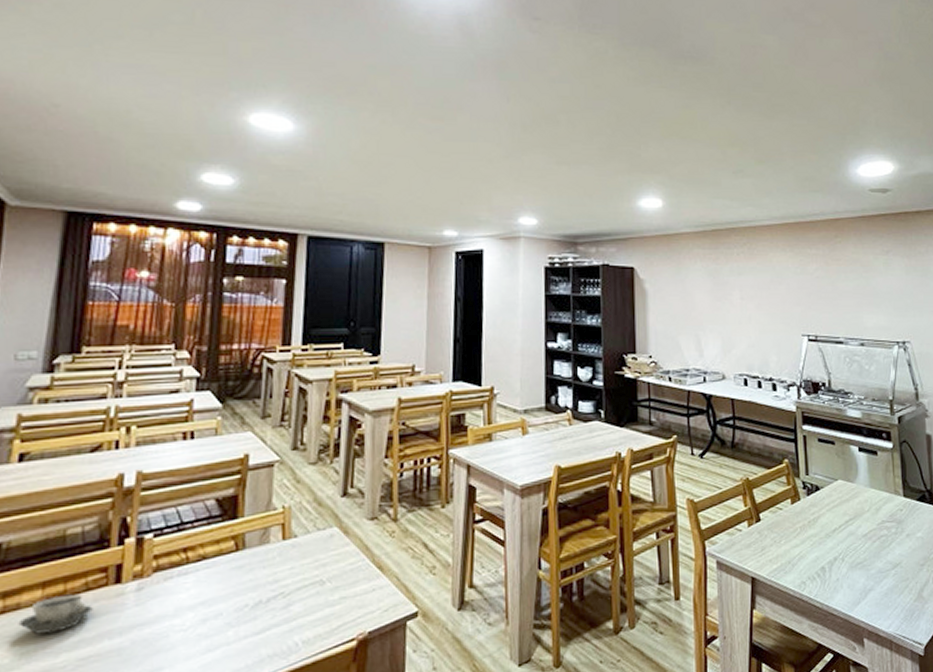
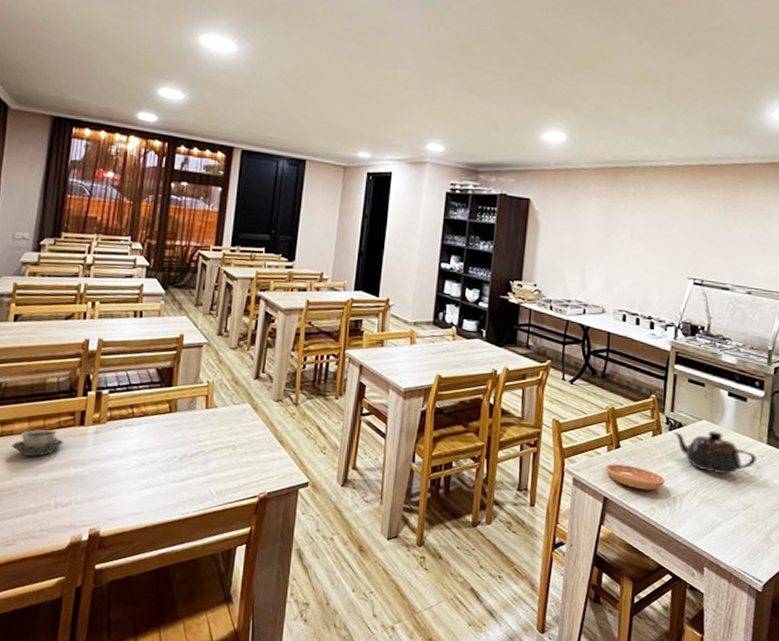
saucer: none [749,538,810,564] -> present [605,464,665,490]
teapot: none [810,489,896,535] -> present [672,430,757,475]

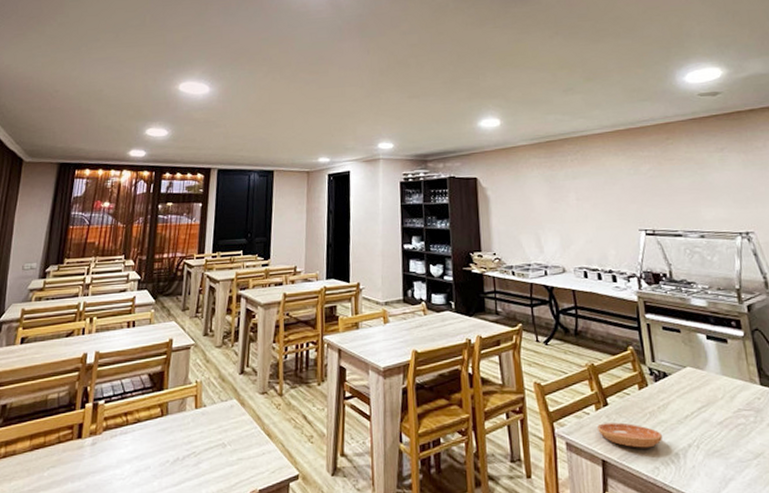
cup: present [11,429,63,457] -> none [14,445,62,475]
teapot: present [672,430,757,475] -> none [658,377,754,423]

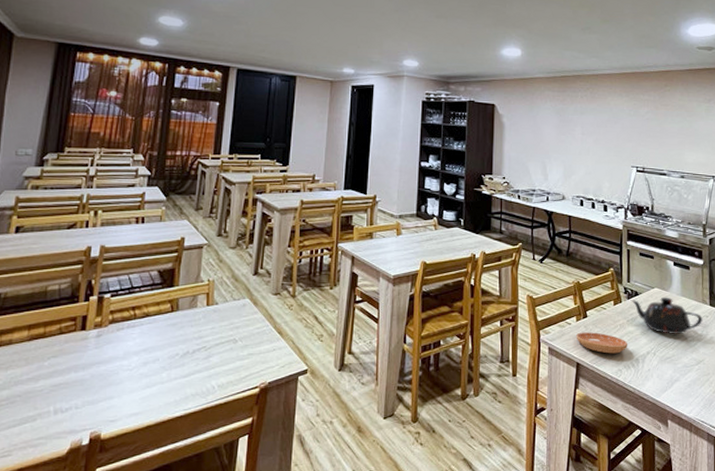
teapot: none [658,377,754,423] -> present [630,297,703,335]

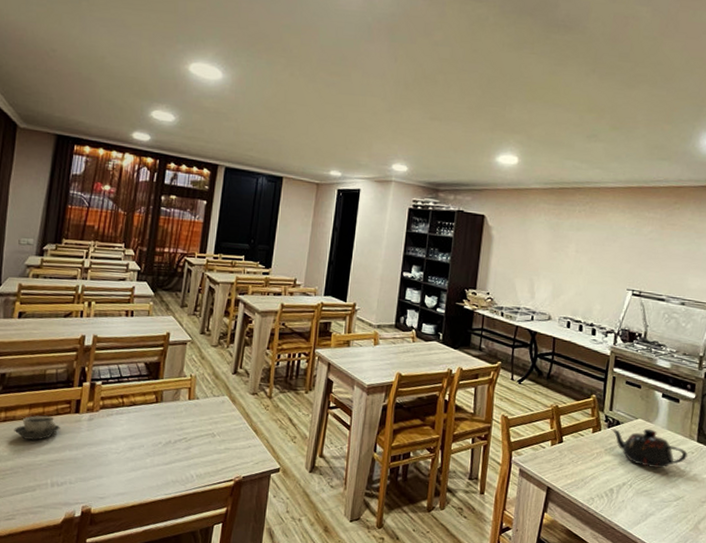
cup: none [10,336,64,364] -> present [14,415,60,440]
saucer: present [576,332,627,354] -> none [549,457,603,482]

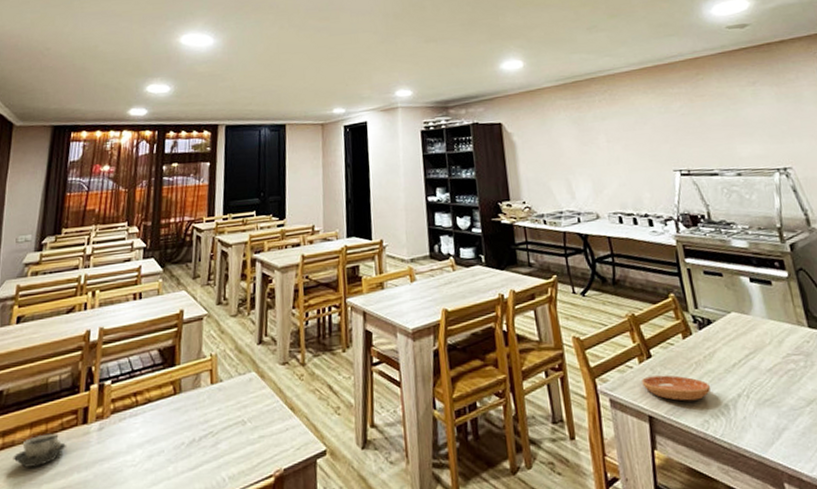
saucer: none [549,457,603,482] -> present [642,375,710,401]
teapot: present [610,428,688,469] -> none [703,321,803,370]

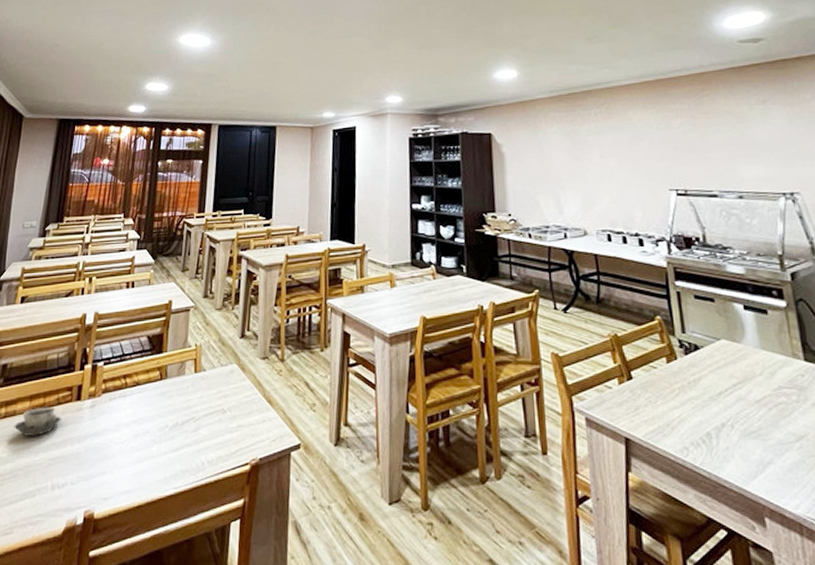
saucer: present [642,375,710,401] -> none [620,398,692,426]

